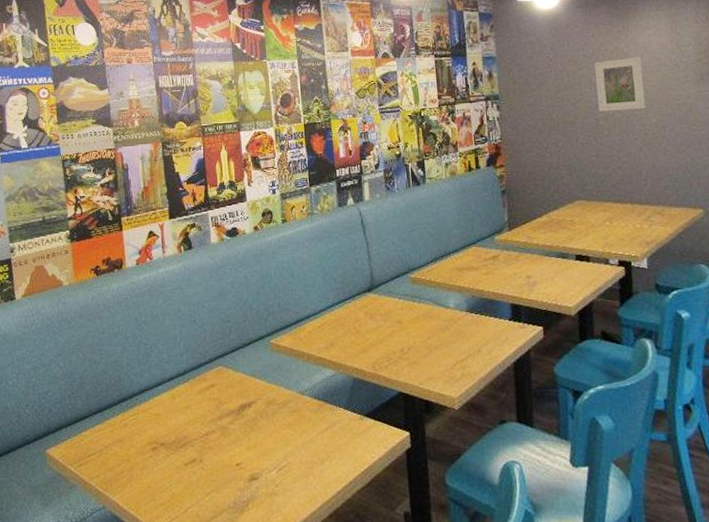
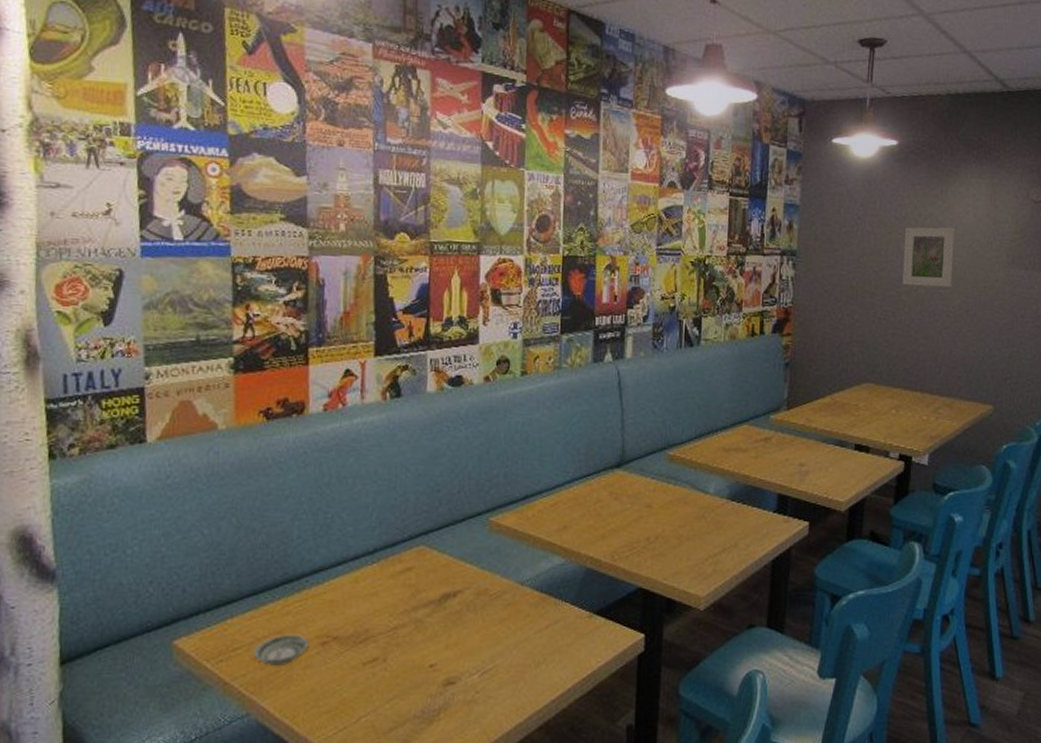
saucer: none [102,442,143,468] -> present [252,634,309,665]

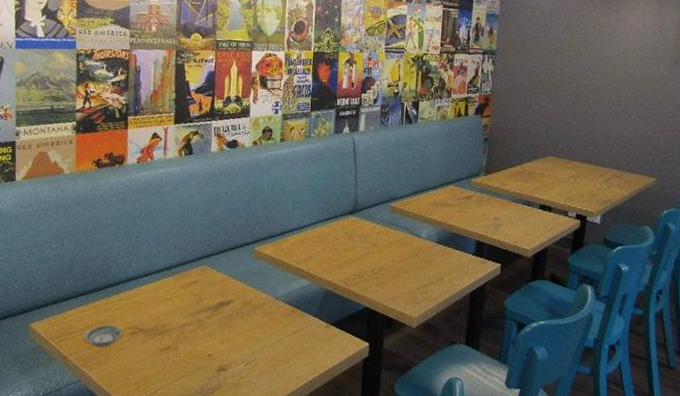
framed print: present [902,227,956,288] -> none [582,33,627,82]

